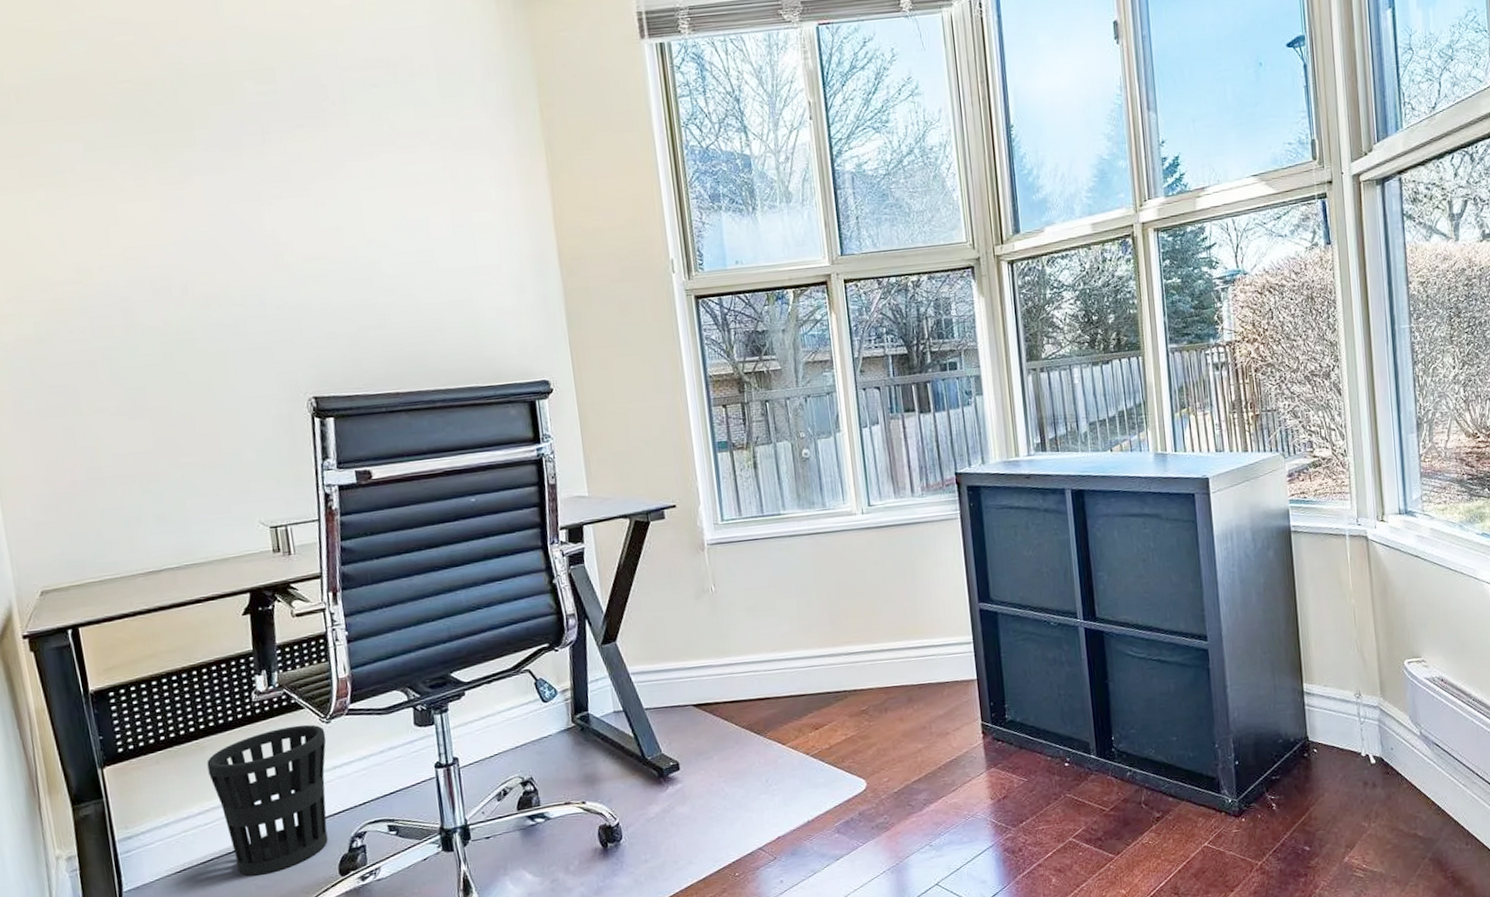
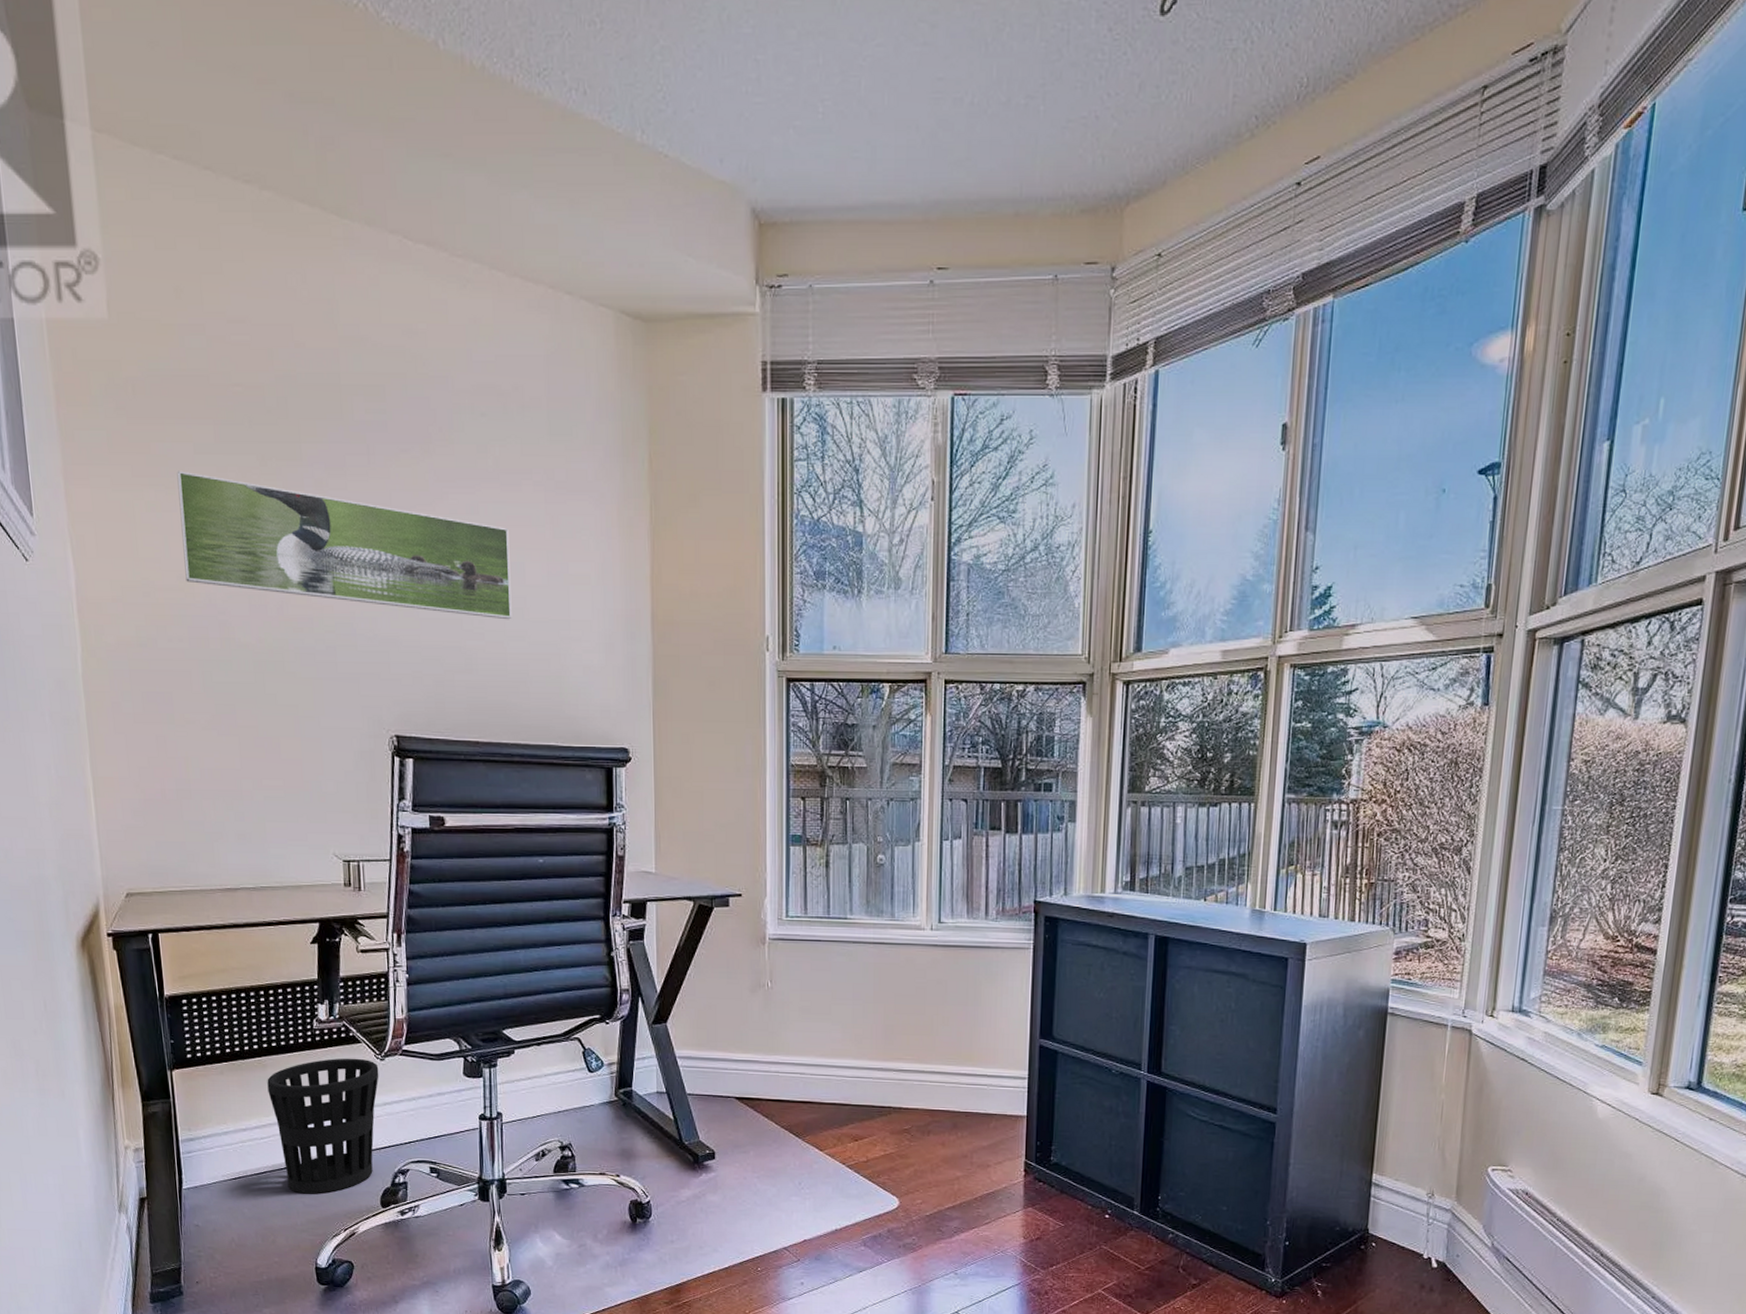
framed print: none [67,168,421,275] -> present [177,471,512,620]

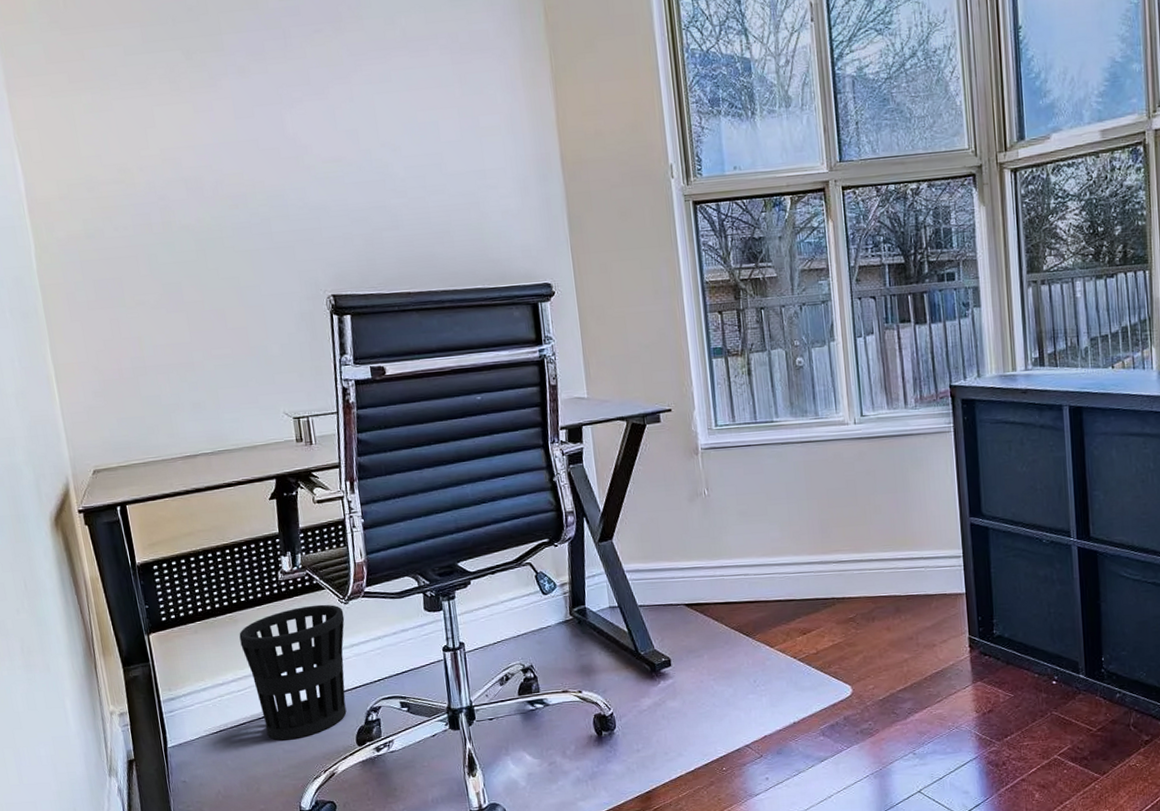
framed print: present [177,471,512,620] -> none [110,72,431,176]

